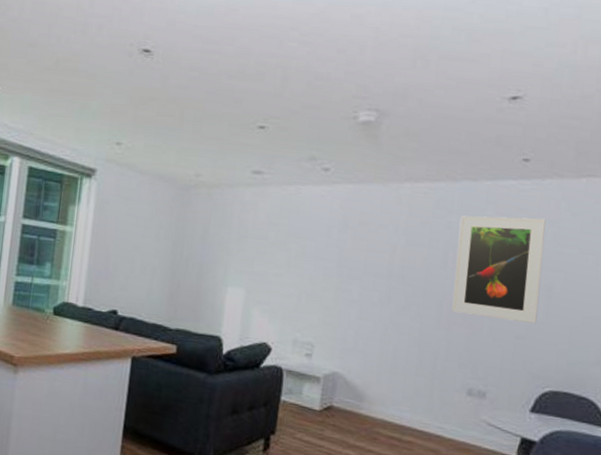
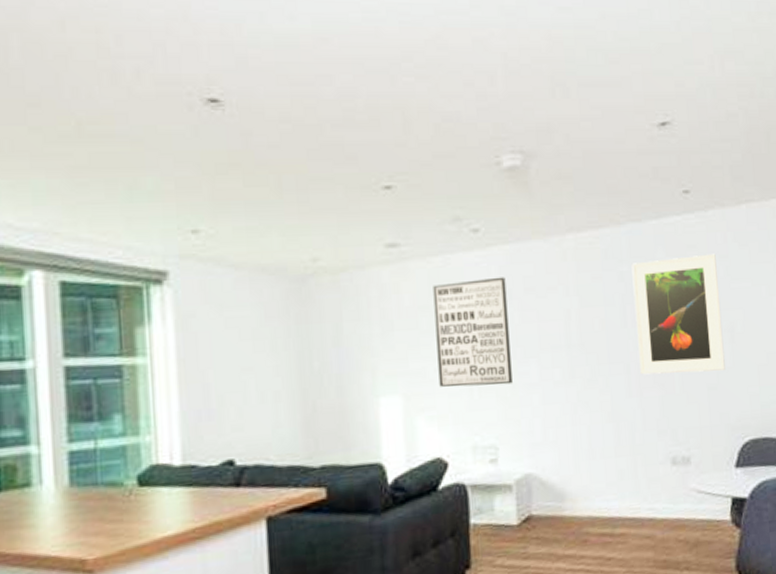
wall art: none [275,208,345,297] -> present [433,277,513,387]

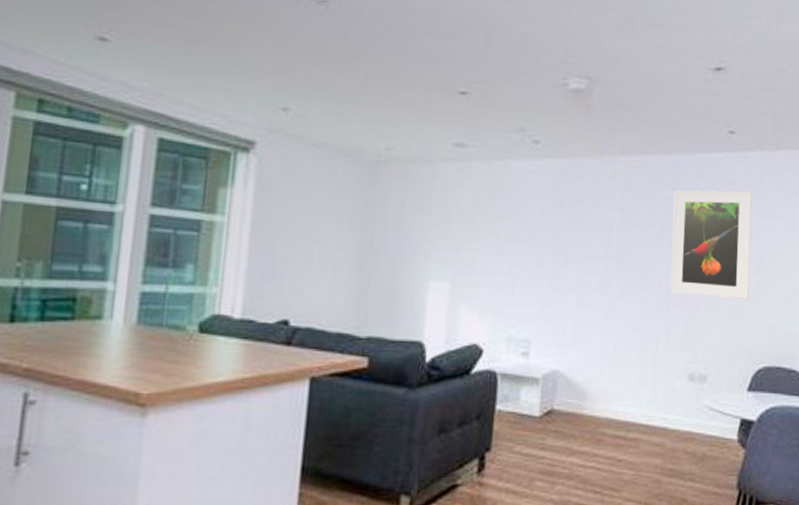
wall art: present [433,277,513,387] -> none [485,186,558,286]

